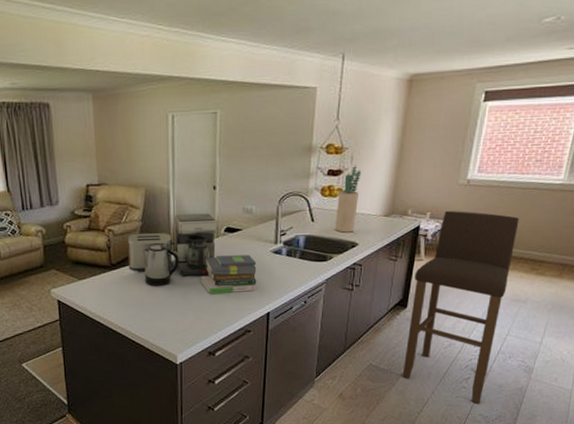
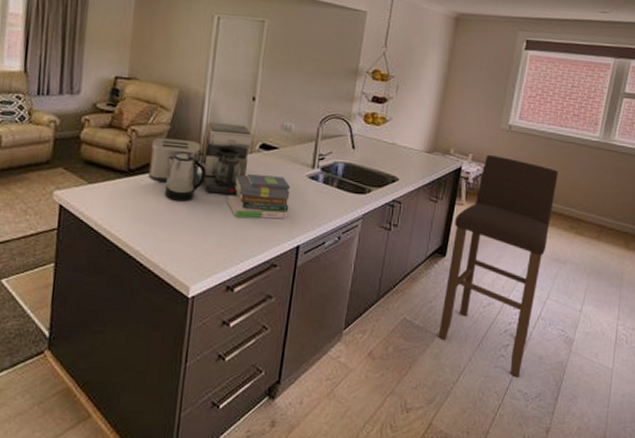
vase: present [335,164,362,233] -> none [376,94,406,166]

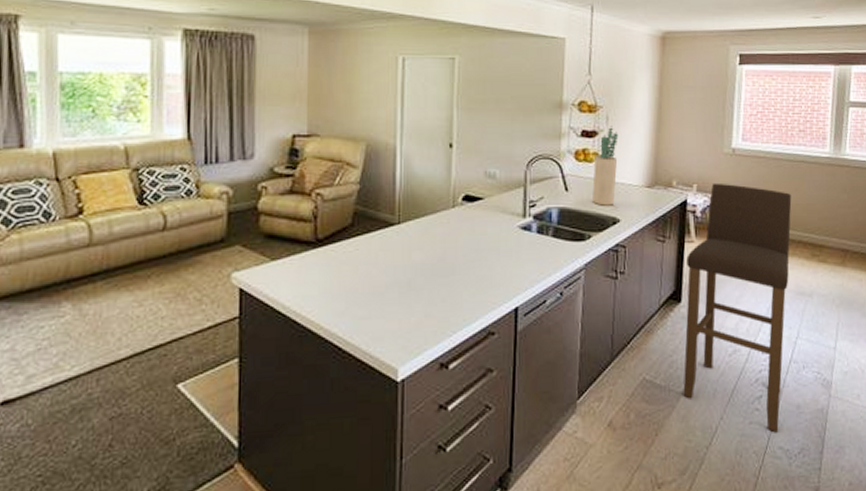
toaster: present [148,137,205,183] -> none [339,199,402,251]
kettle: present [164,153,207,202] -> none [359,215,405,270]
coffee maker: present [202,122,254,195] -> none [400,176,454,257]
books: present [226,174,291,219] -> none [431,230,502,283]
vase: none [376,94,406,166] -> present [592,125,619,206]

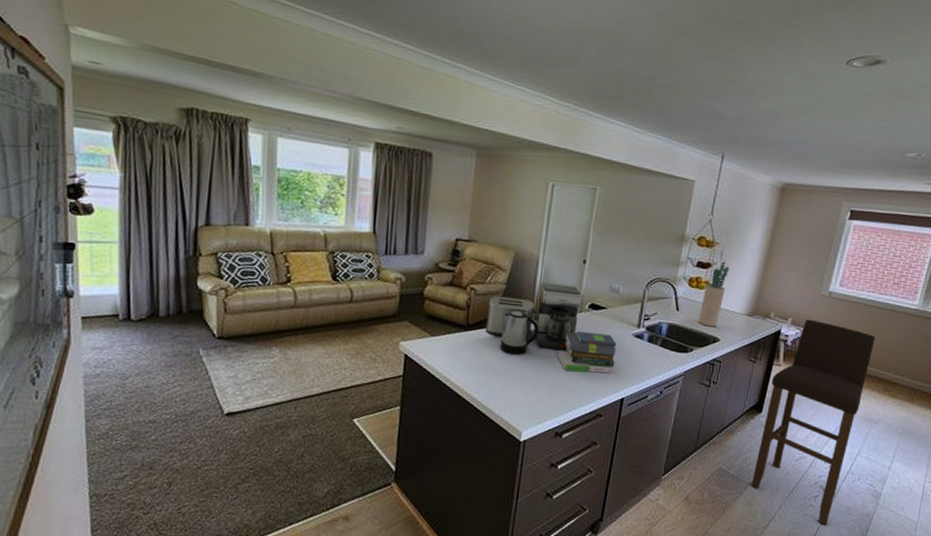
toaster: none [339,199,402,251] -> present [485,295,538,337]
kettle: none [359,215,405,270] -> present [499,310,539,355]
coffee maker: none [400,176,454,257] -> present [535,283,583,350]
books: none [431,230,502,283] -> present [557,331,617,374]

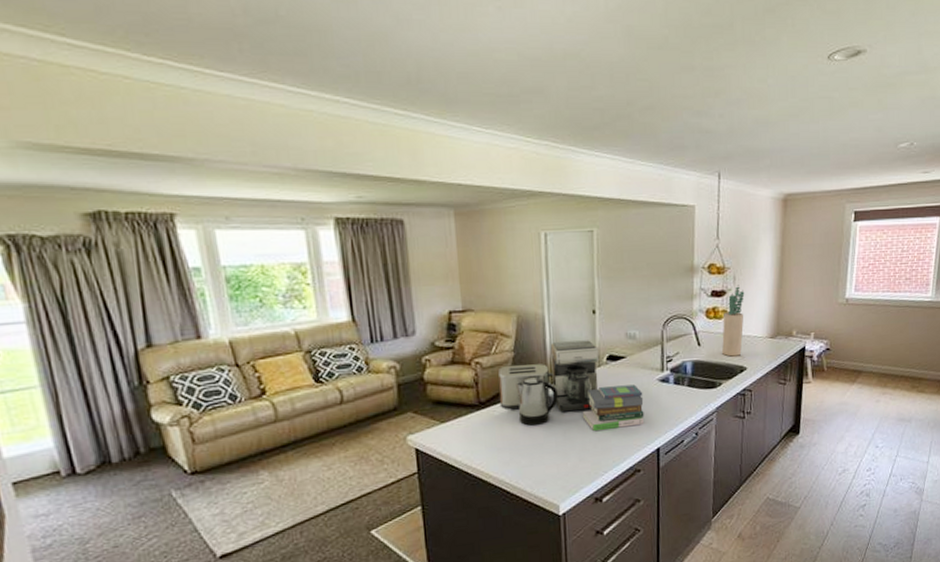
bar stool: present [751,318,876,526] -> none [800,330,897,533]

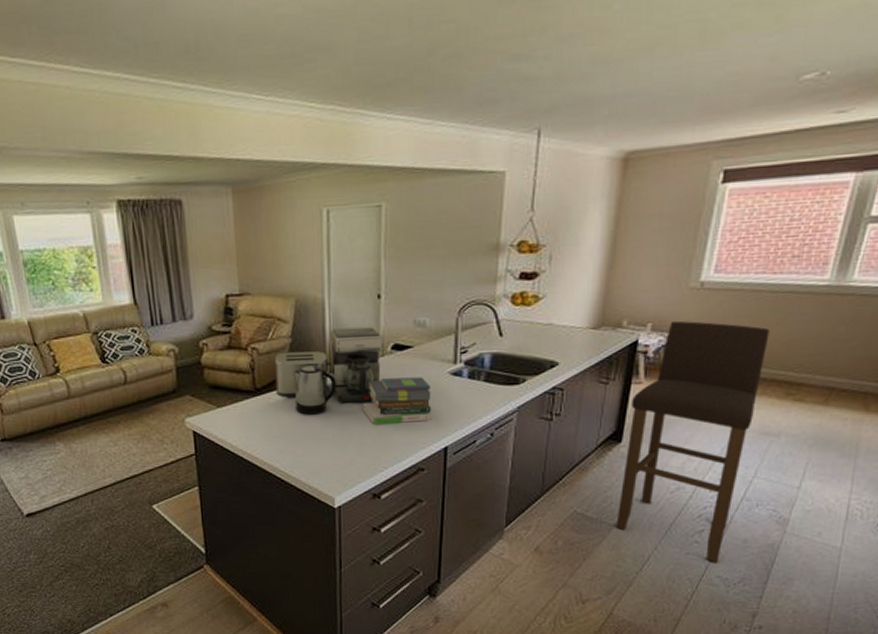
vase: present [722,285,745,357] -> none [529,265,563,350]
bar stool: none [800,330,897,533] -> present [616,320,770,563]

